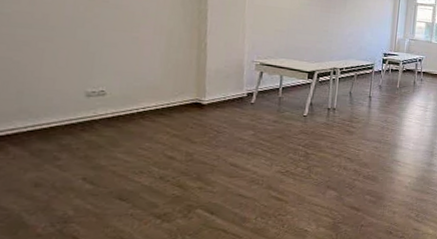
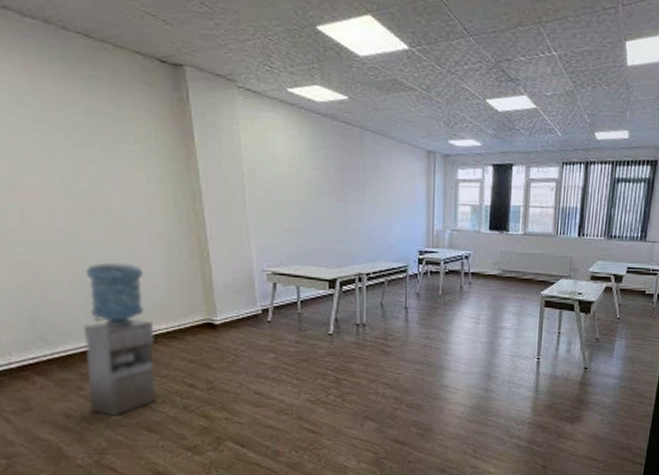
water cooler: none [63,46,144,186] -> present [84,262,157,417]

